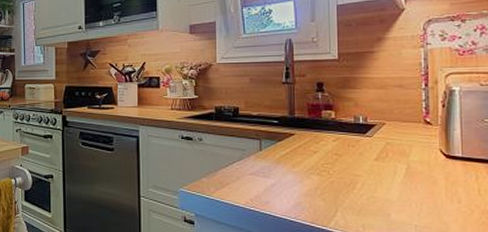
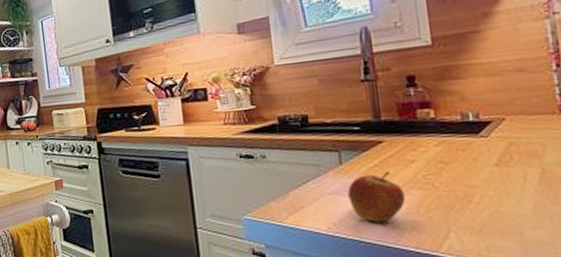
fruit: none [264,159,306,200] -> present [348,172,405,222]

